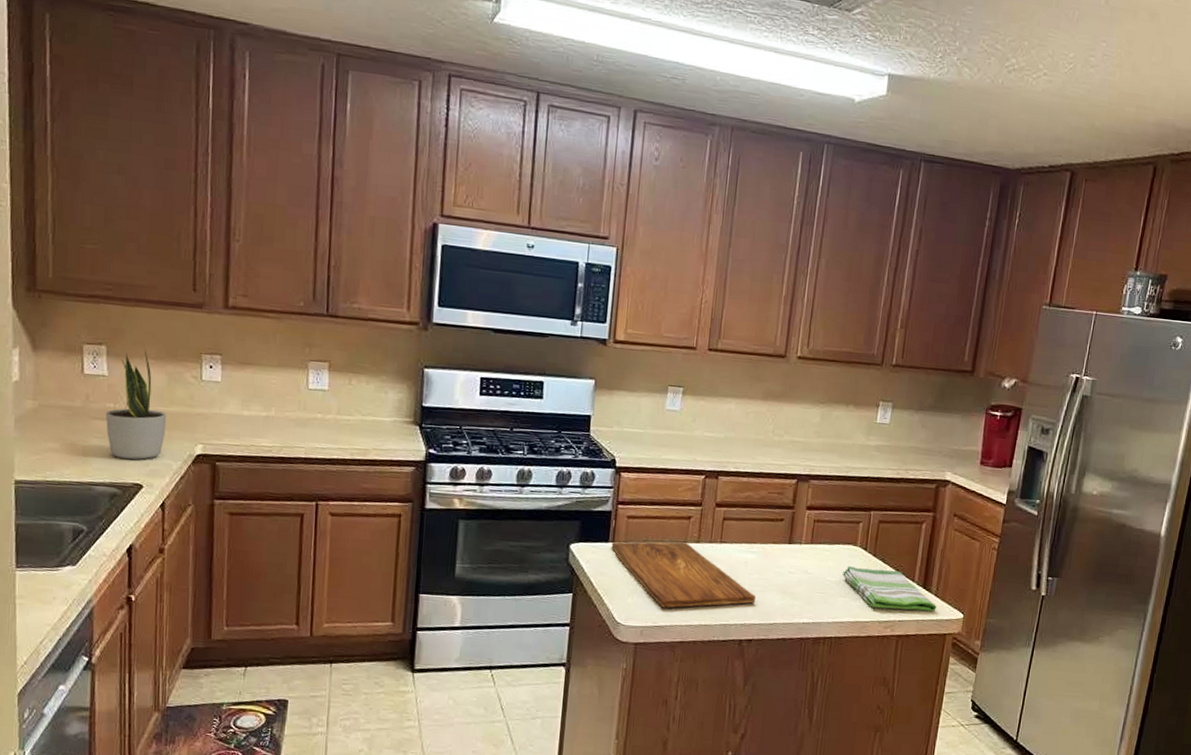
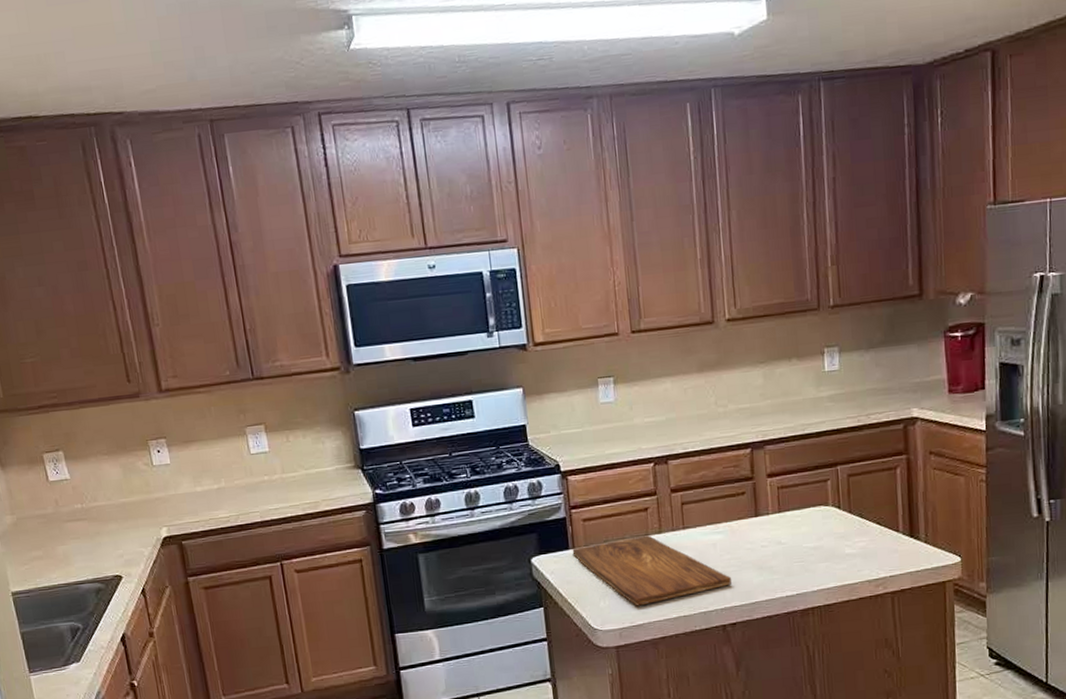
potted plant: present [105,346,167,460] -> none [75,444,132,555]
dish towel: present [843,566,936,611] -> none [819,523,929,568]

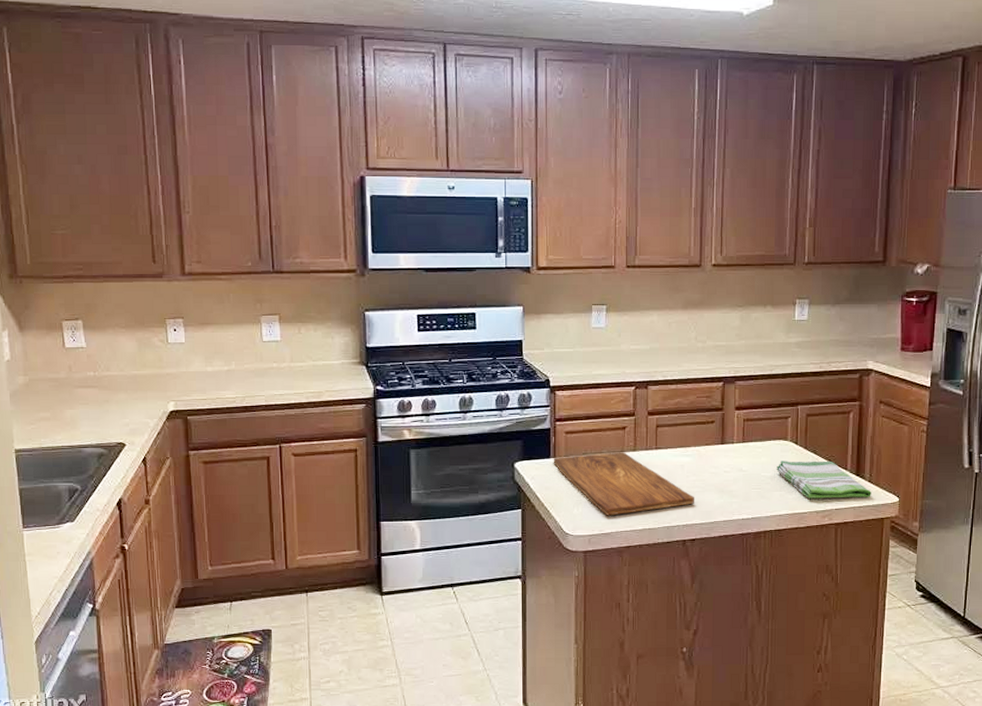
dish towel: none [819,523,929,568] -> present [776,460,871,499]

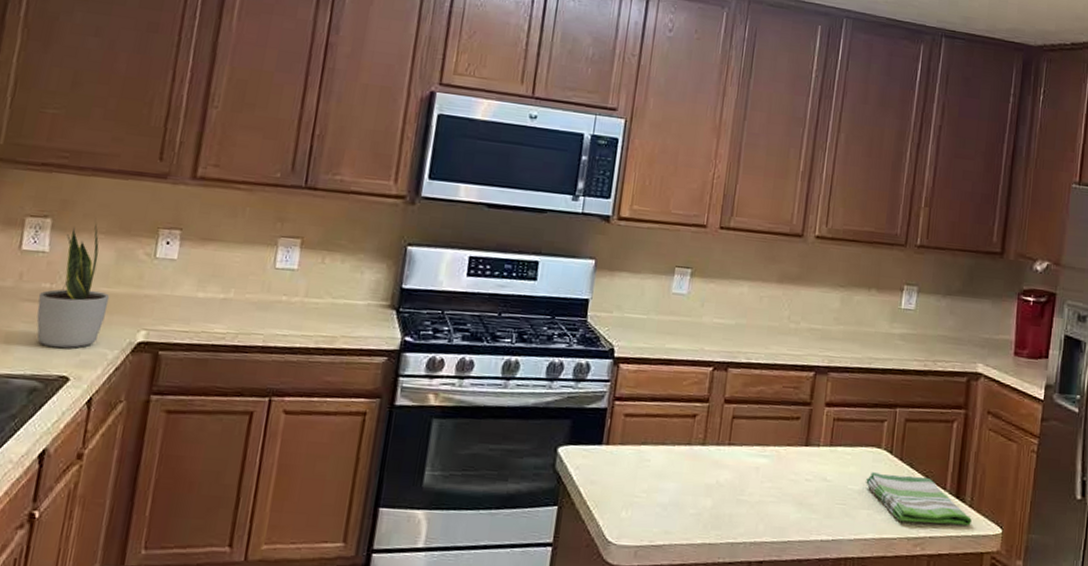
potted plant: none [87,317,141,422] -> present [36,219,110,349]
cutting board: present [553,452,694,516] -> none [604,443,768,524]

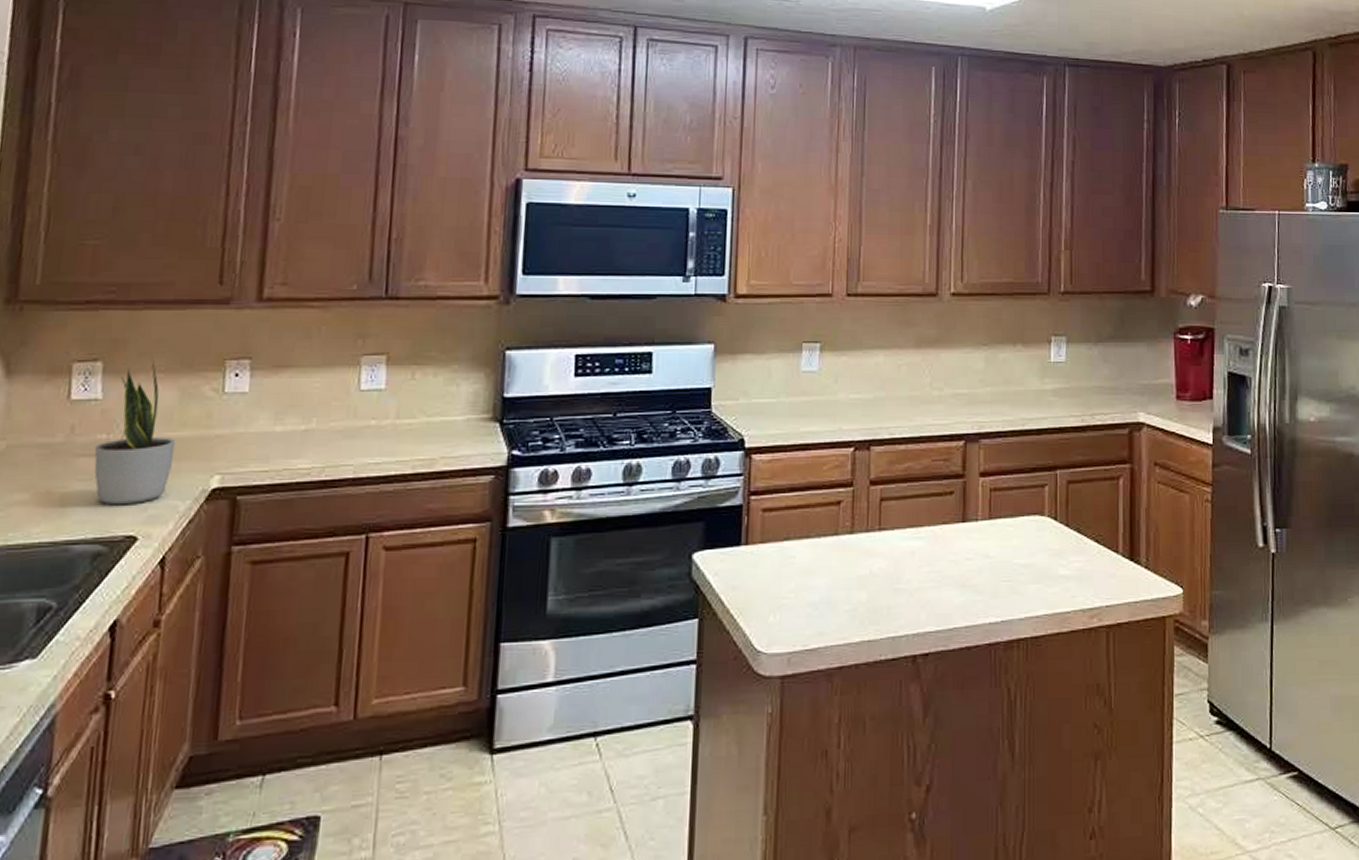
dish towel: present [866,472,972,526] -> none [1032,541,1149,593]

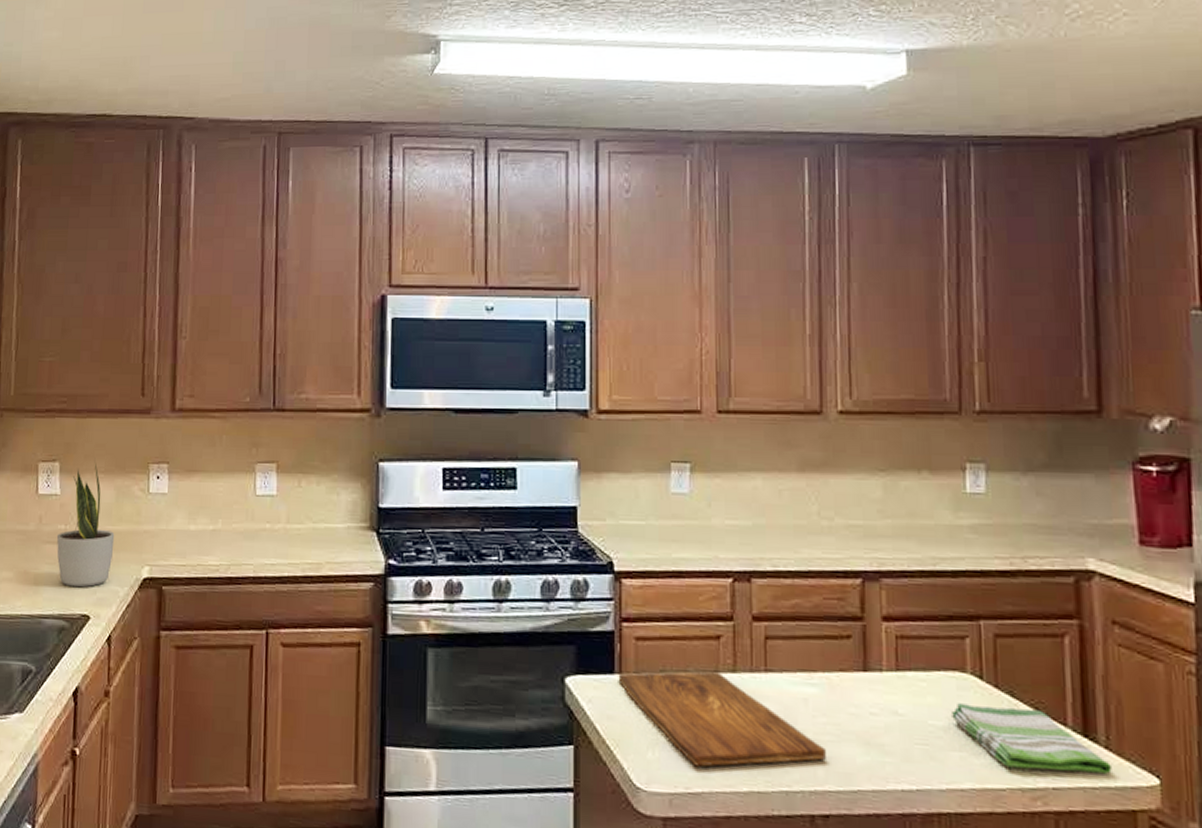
cutting board: none [744,535,928,625] -> present [618,671,826,767]
dish towel: none [1032,541,1149,593] -> present [952,703,1112,774]

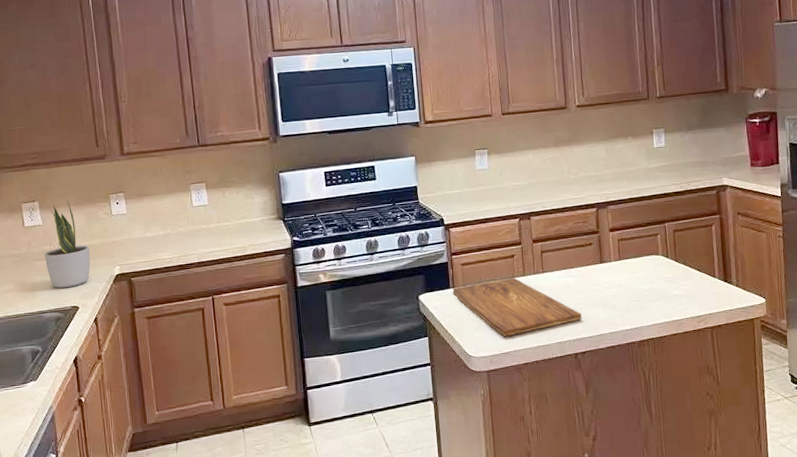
dish towel: present [952,703,1112,774] -> none [652,270,740,306]

